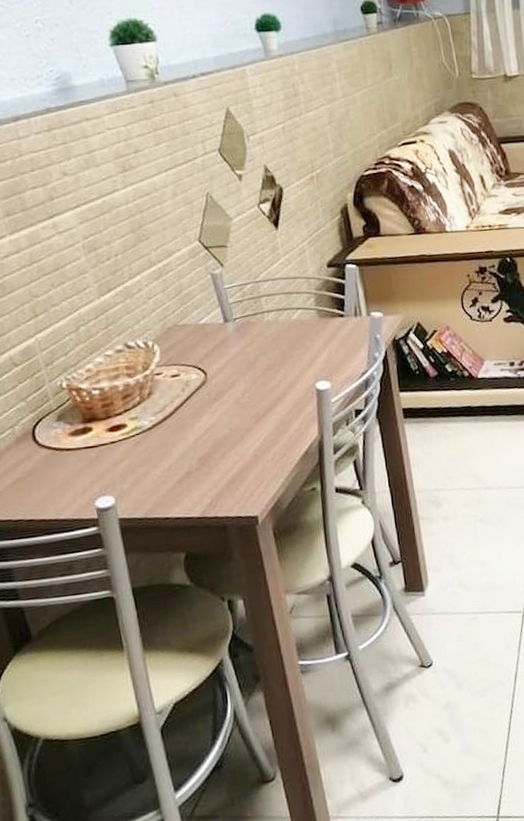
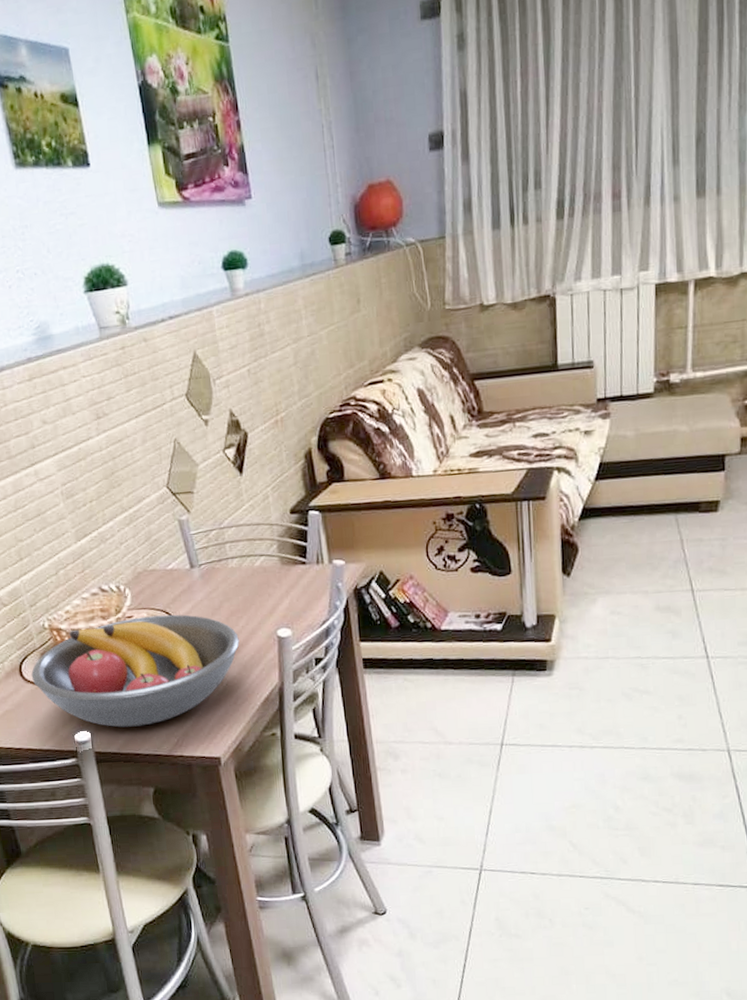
fruit bowl: none [46,370,277,491] -> present [31,614,240,728]

